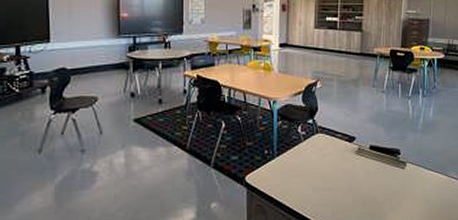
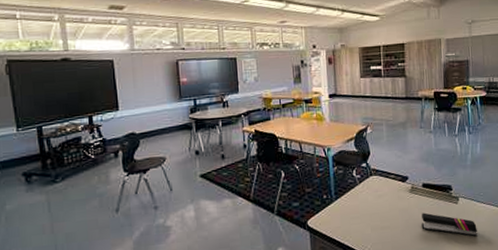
stapler: none [365,176,422,205] -> present [421,212,477,237]

